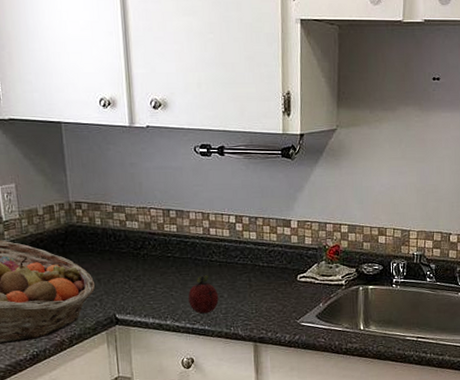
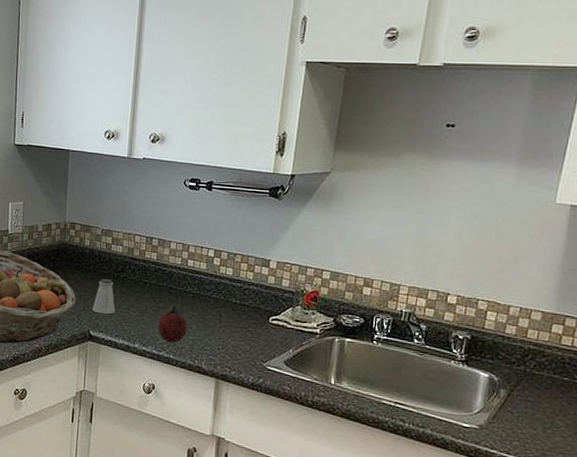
saltshaker: none [115,258,141,295] -> present [92,279,116,314]

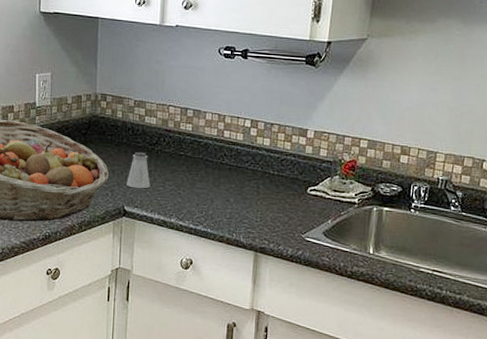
fruit: present [158,304,187,343] -> none [195,177,225,216]

